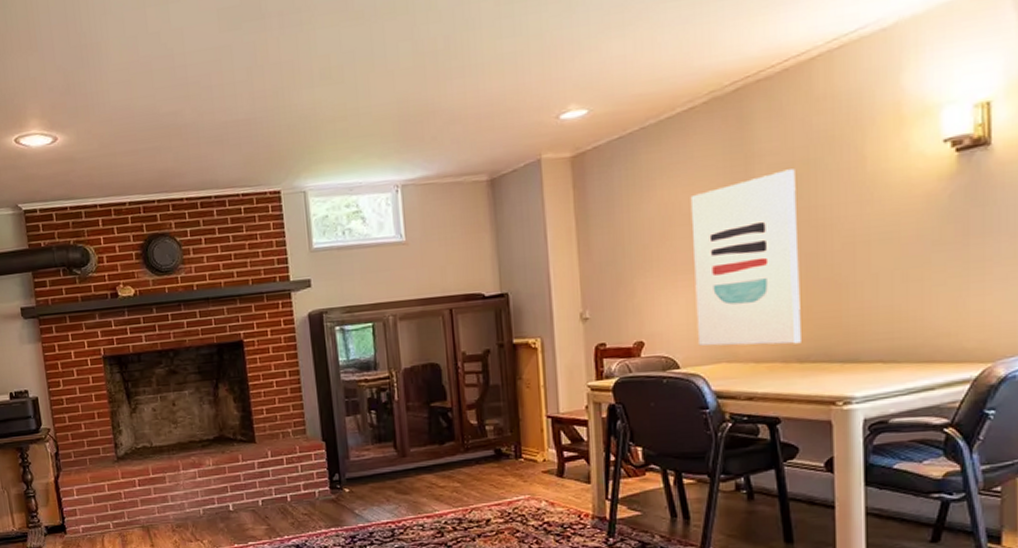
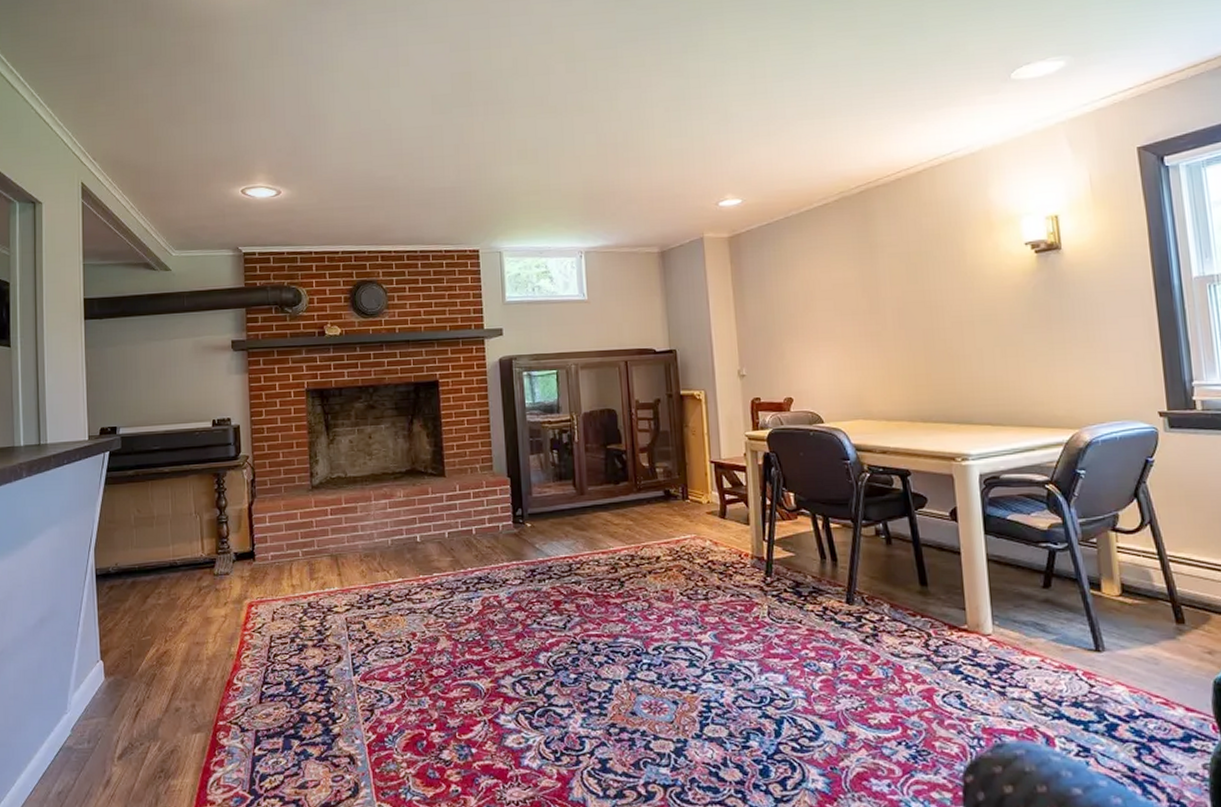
wall art: present [690,169,801,347] -> none [827,258,924,406]

